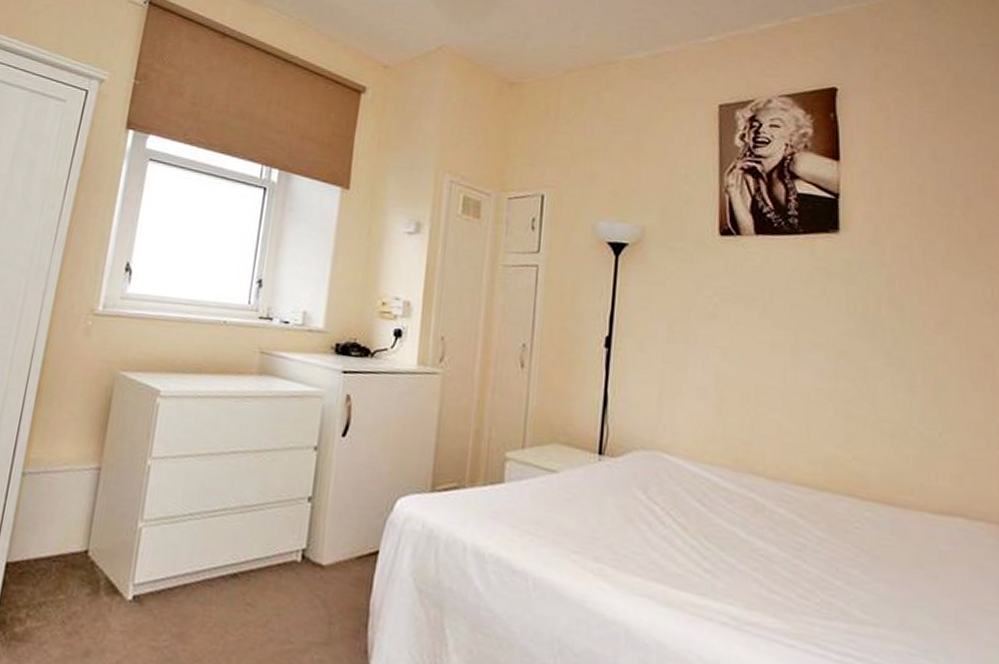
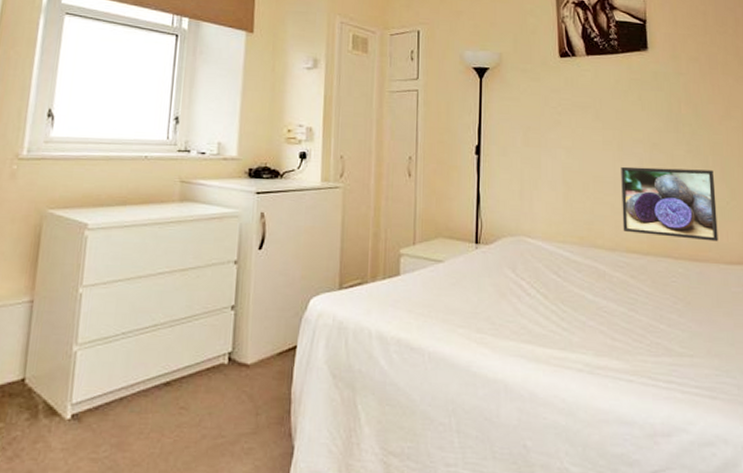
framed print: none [791,376,924,483] -> present [621,166,718,242]

